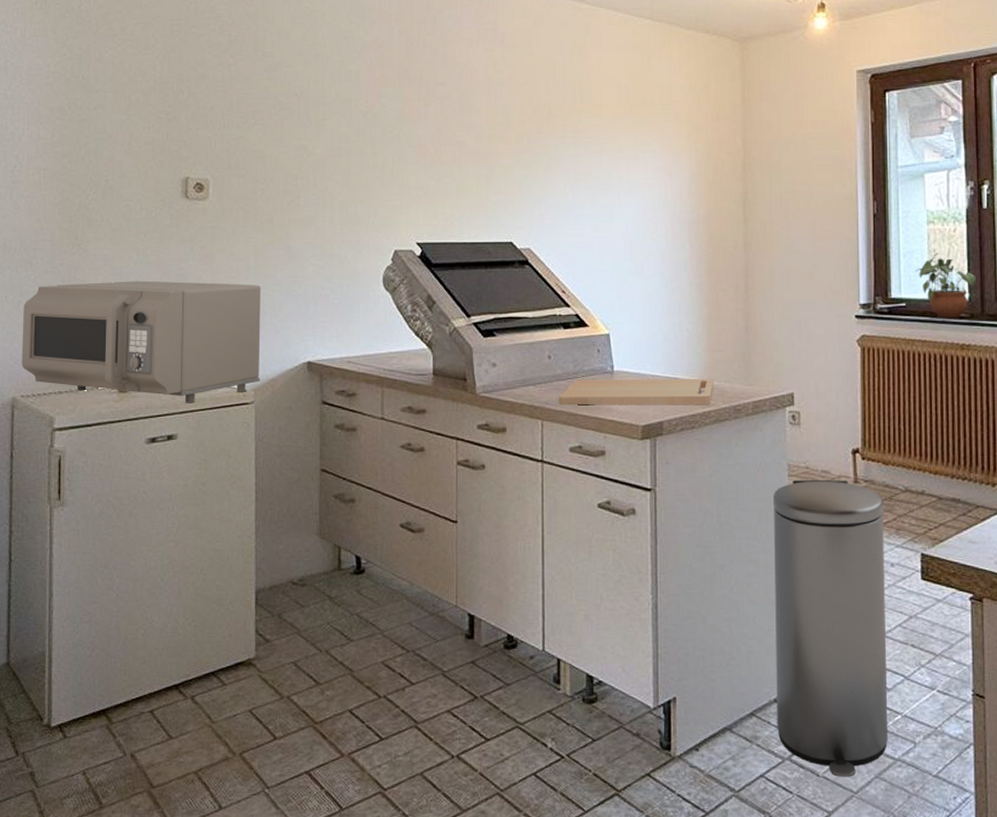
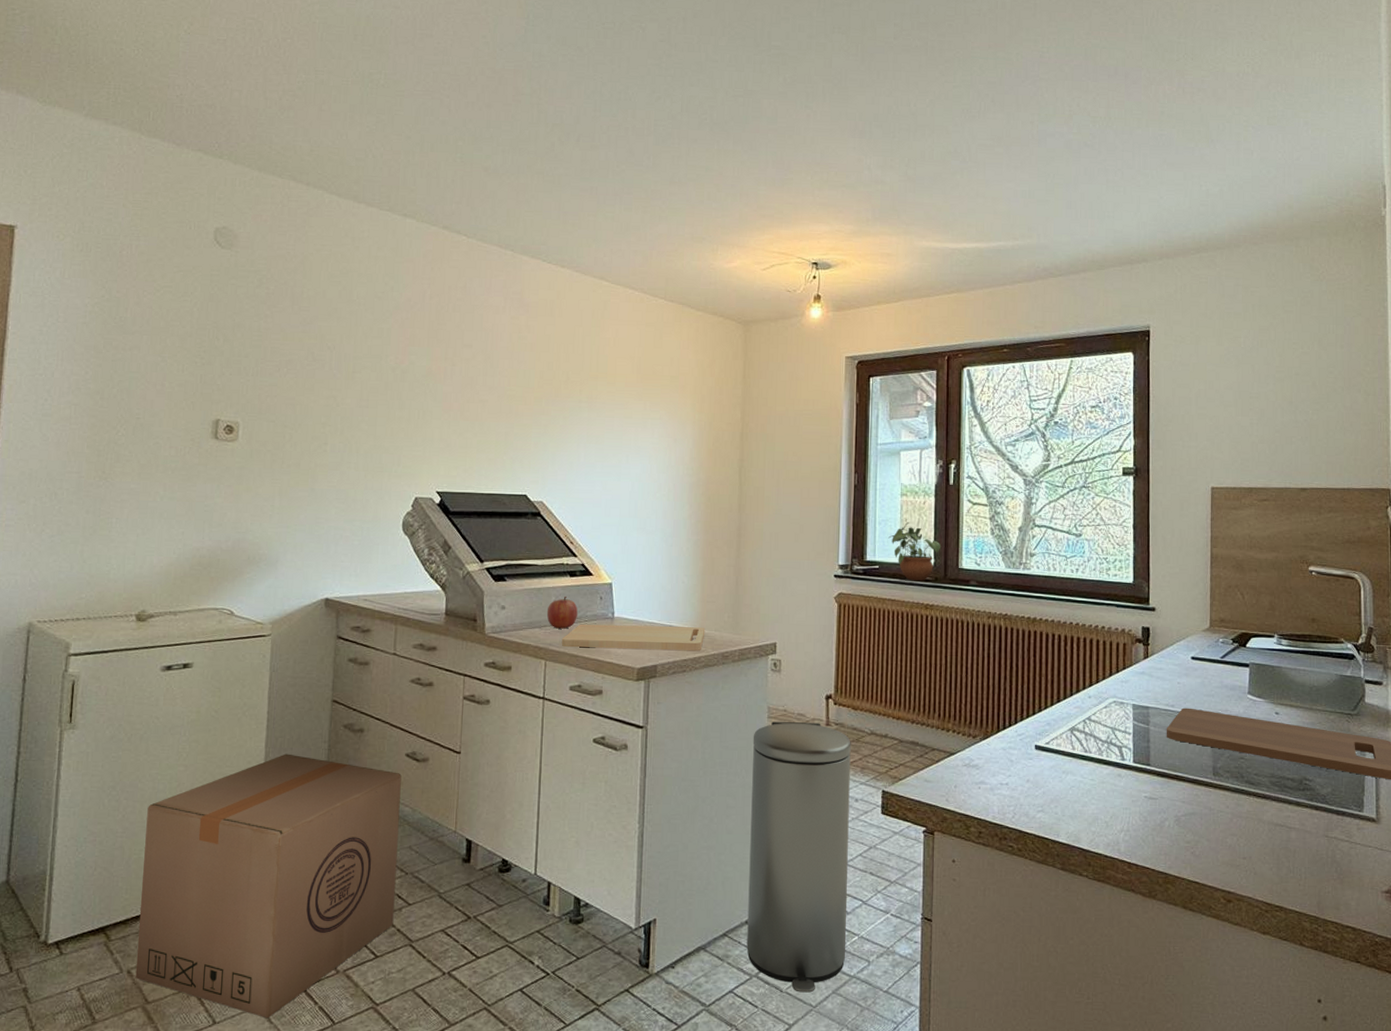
microwave: present [22,280,261,403] -> none [40,514,284,634]
cardboard box: none [139,527,397,804] -> present [135,753,402,1019]
fruit: none [540,349,574,386] -> present [546,596,578,629]

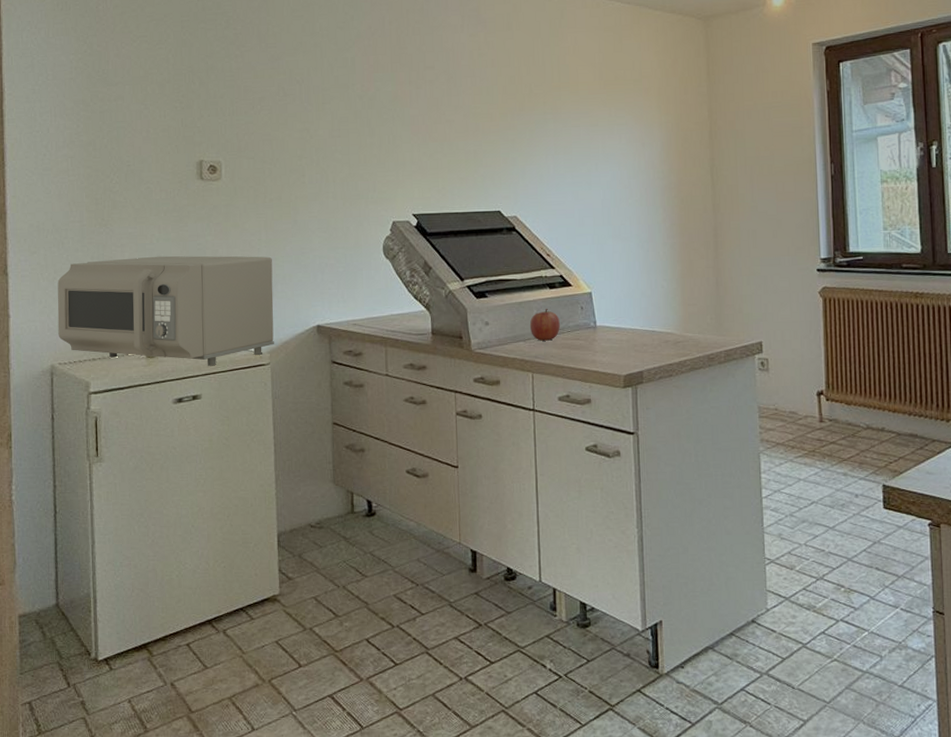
microwave: none [40,514,284,634] -> present [57,256,275,366]
cardboard box: present [135,753,402,1019] -> none [174,475,409,725]
cutting board: present [561,624,706,650] -> none [546,330,689,359]
pedal bin: present [746,722,851,993] -> none [745,420,857,689]
potted plant: present [888,522,940,582] -> none [871,210,927,270]

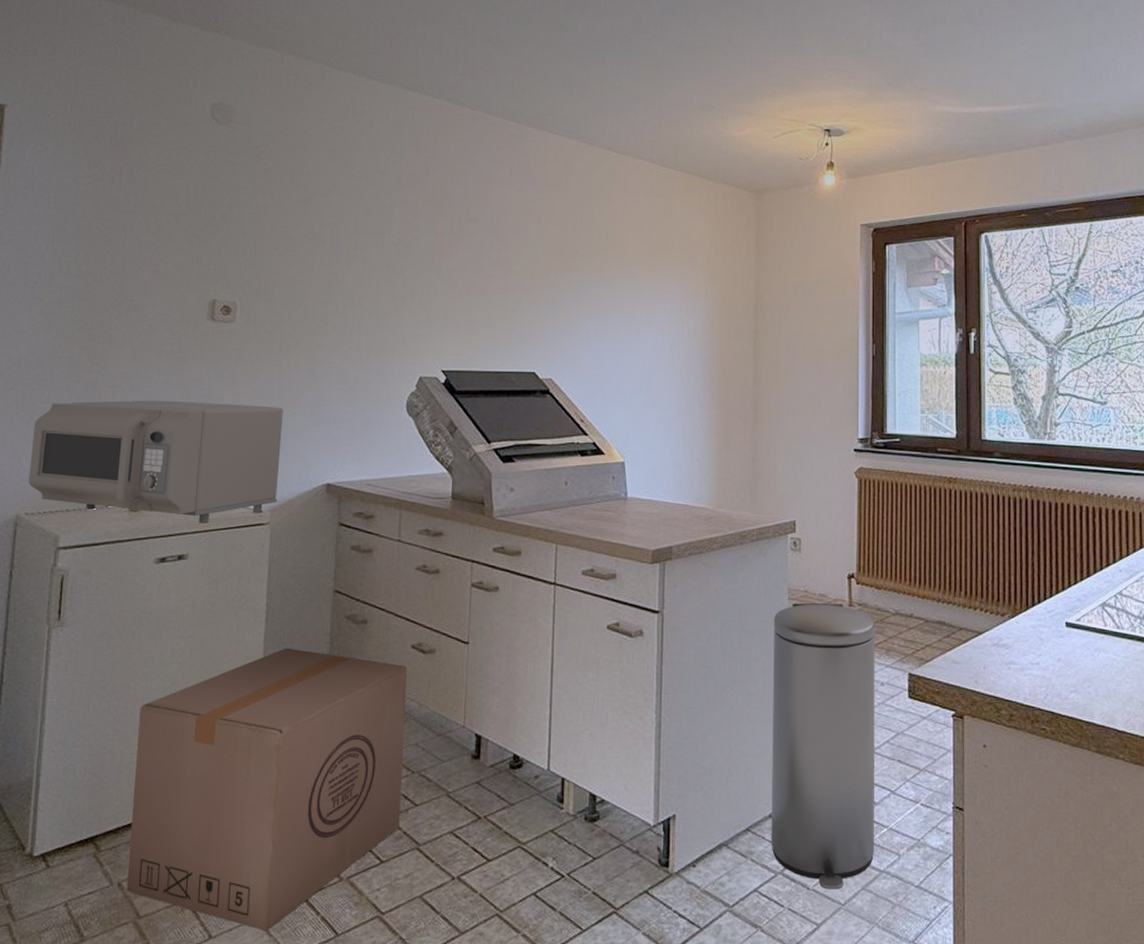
cardboard box: none [174,475,409,725] -> present [126,648,407,931]
fruit: present [529,308,560,341] -> none [557,476,589,511]
pedal bin: none [745,420,857,689] -> present [771,603,875,890]

